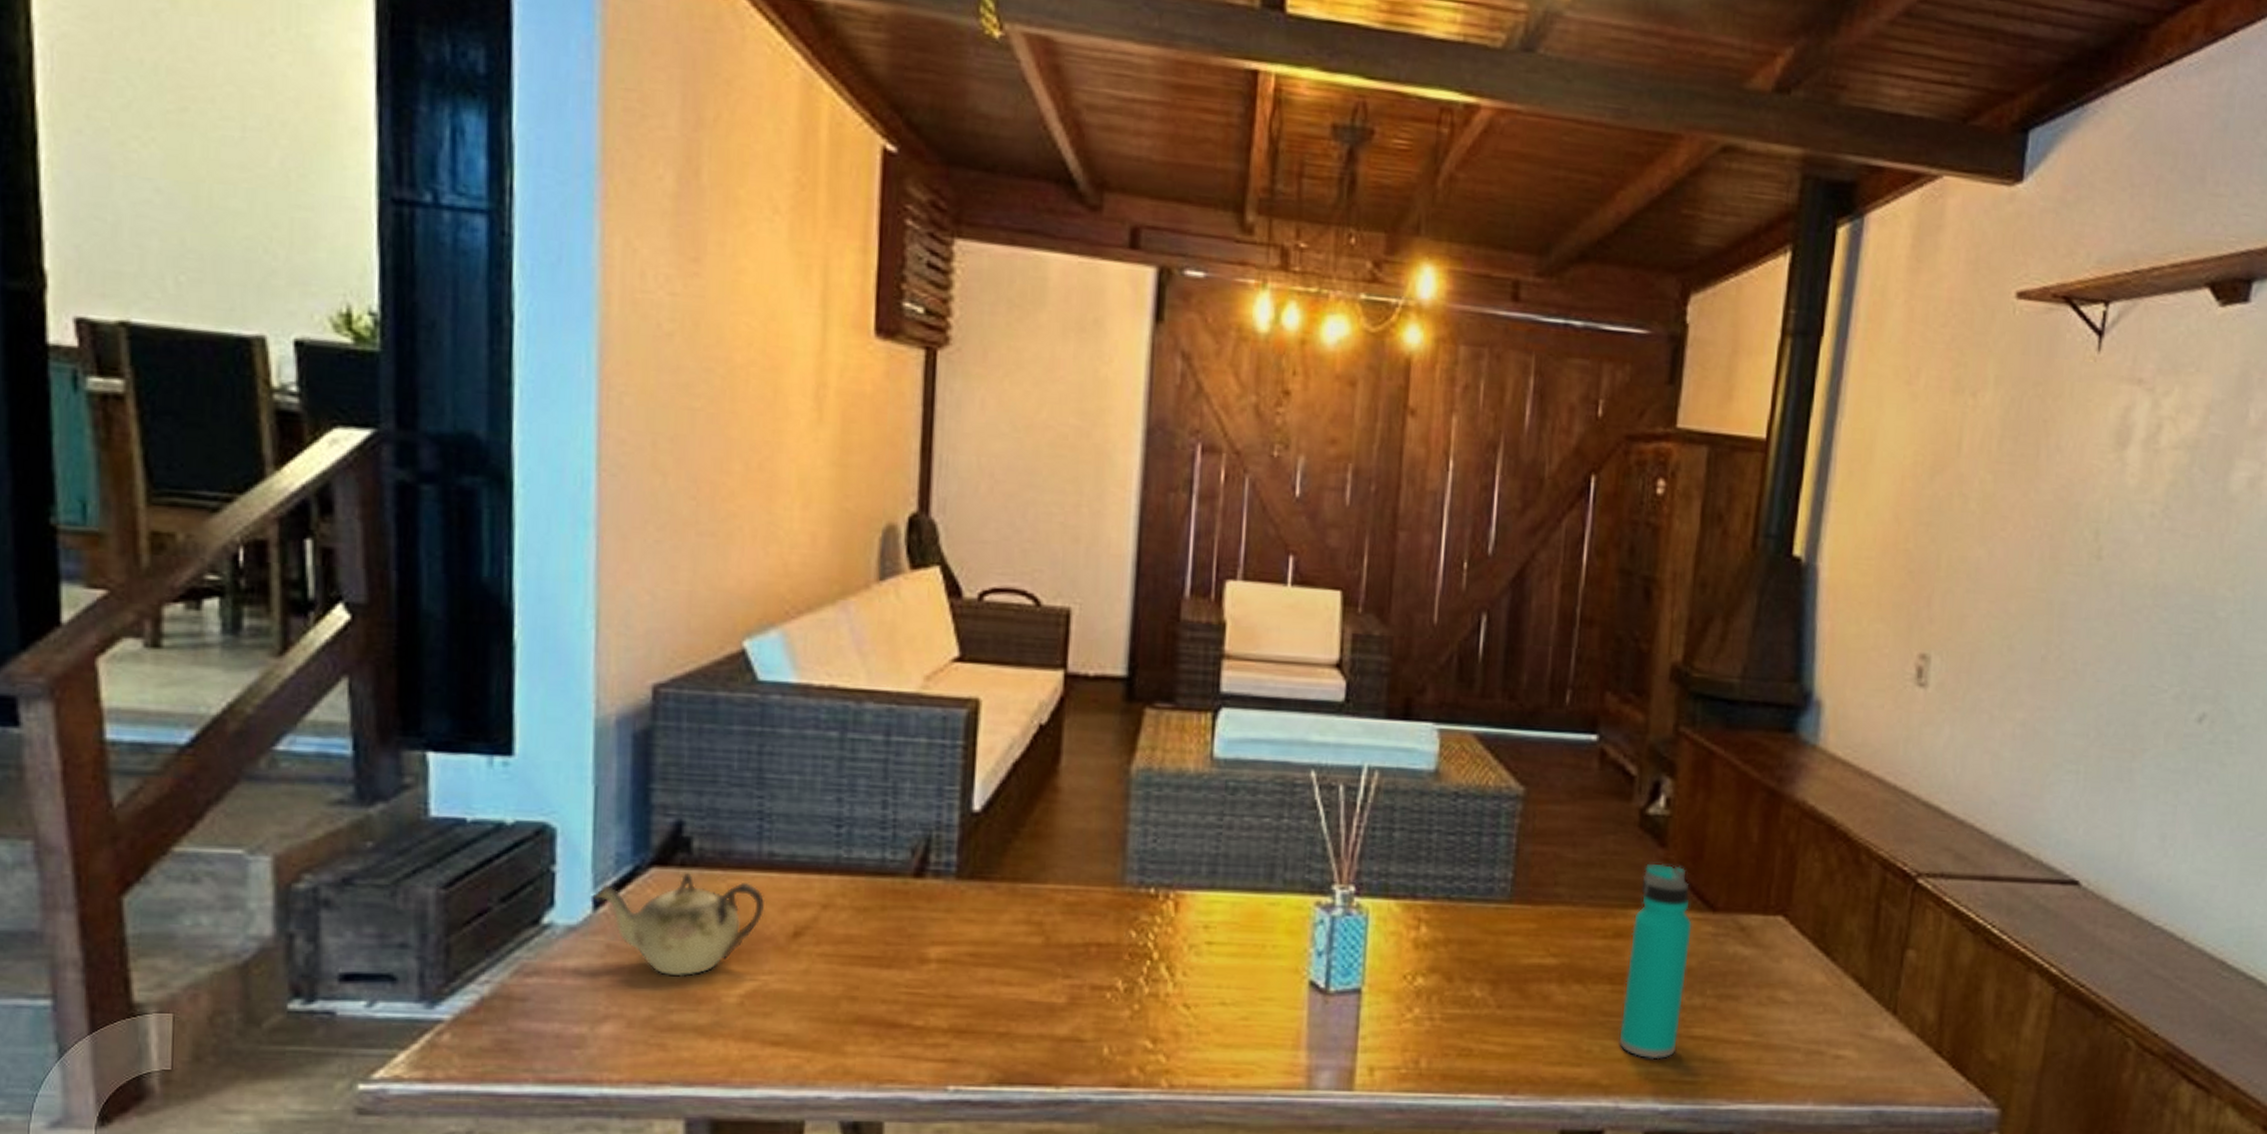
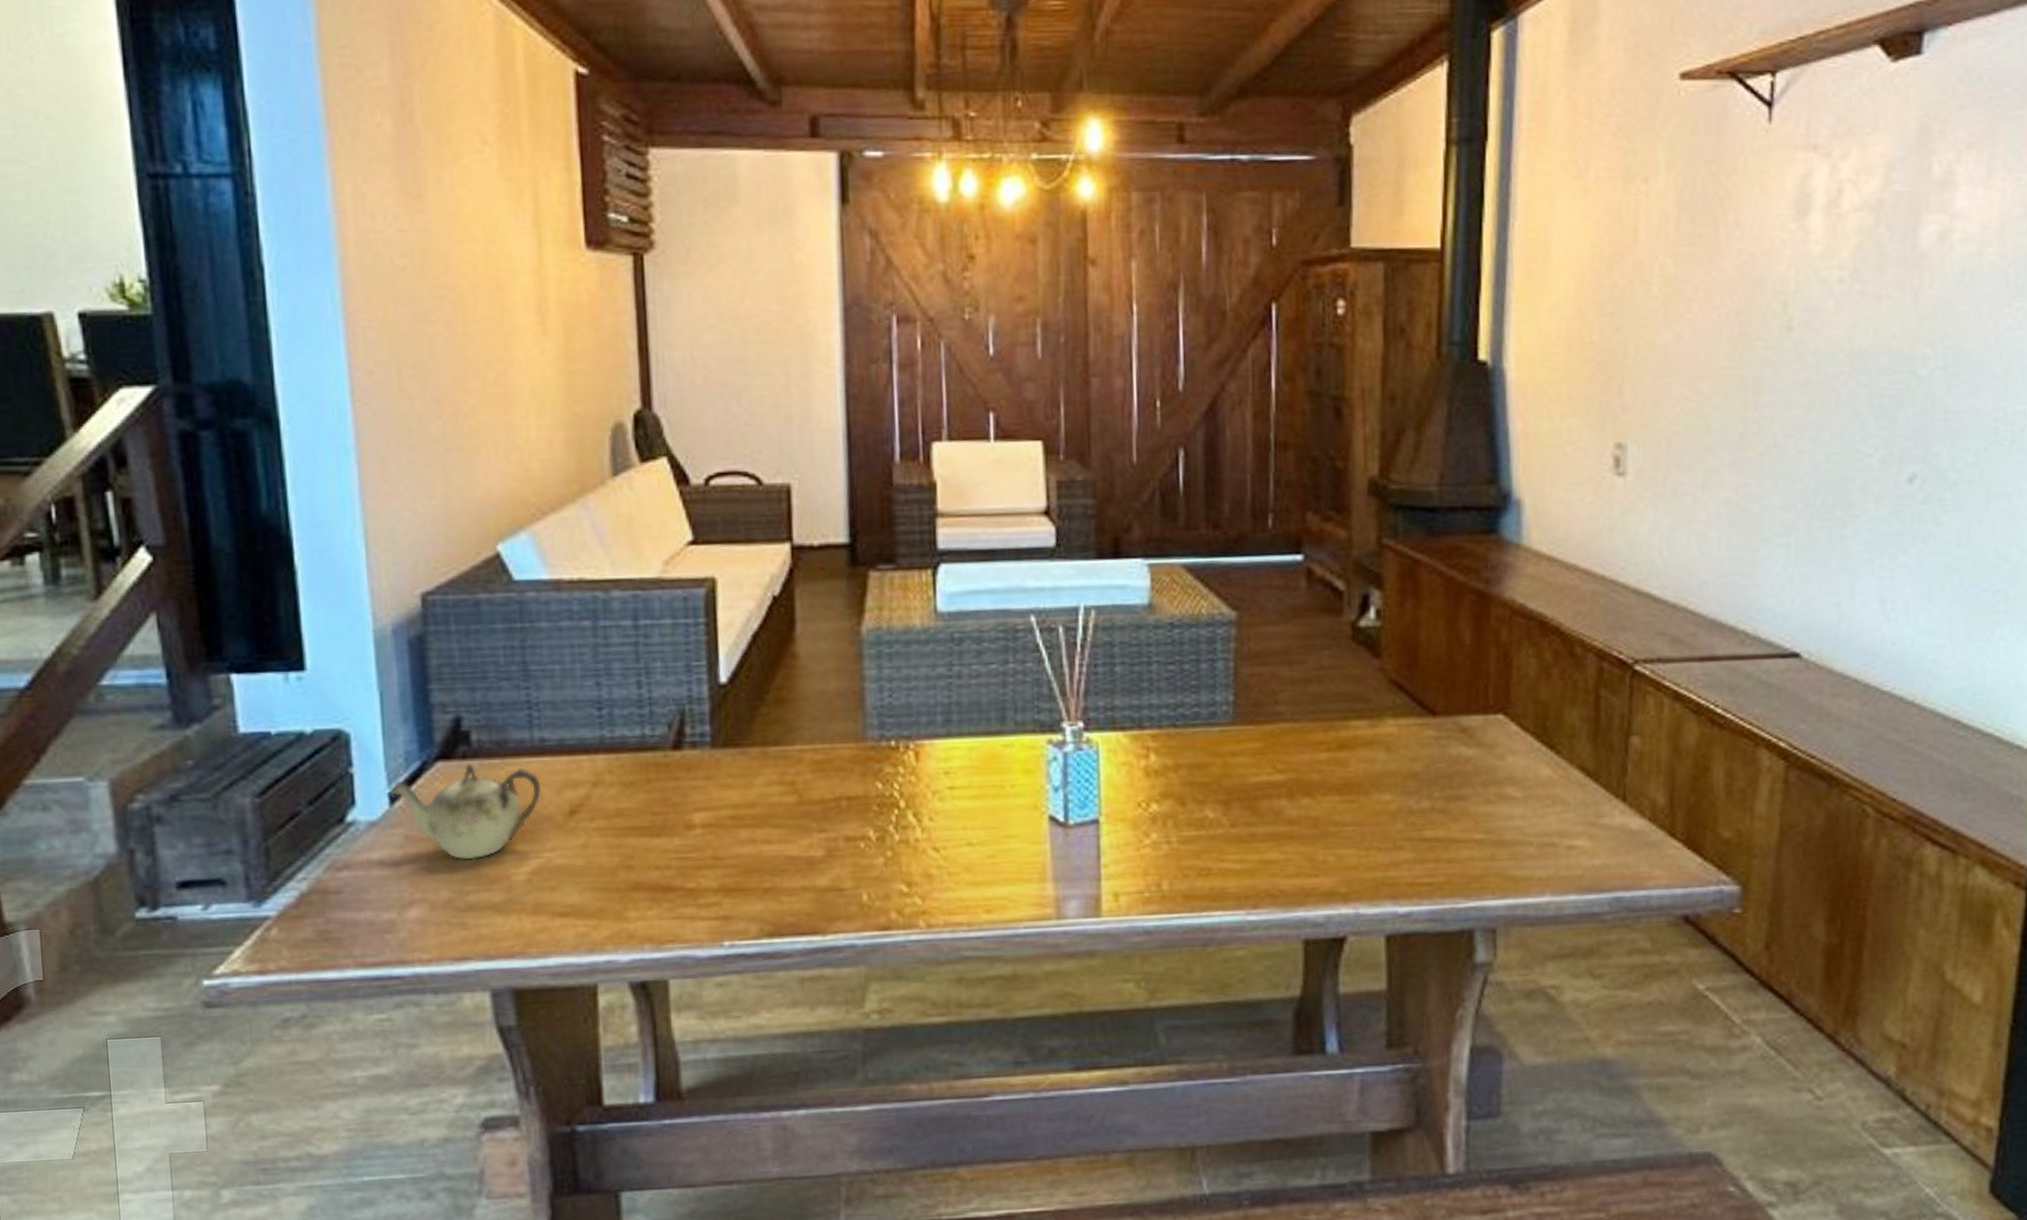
water bottle: present [1619,863,1692,1060] -> none [1352,673,1414,865]

